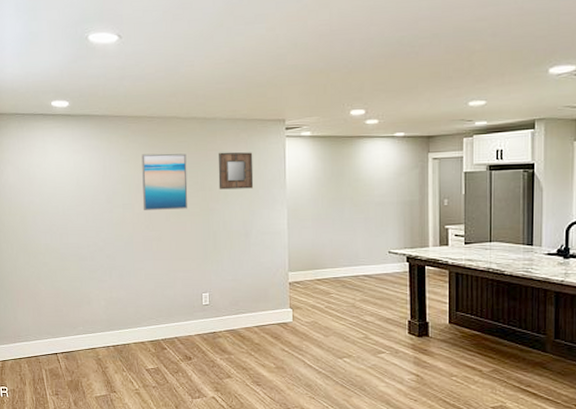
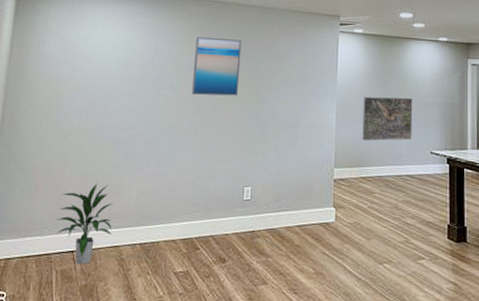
indoor plant: none [39,295,88,364] -> present [56,183,113,265]
home mirror: present [218,152,254,190] -> none [271,41,307,80]
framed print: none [314,198,368,245] -> present [361,97,413,141]

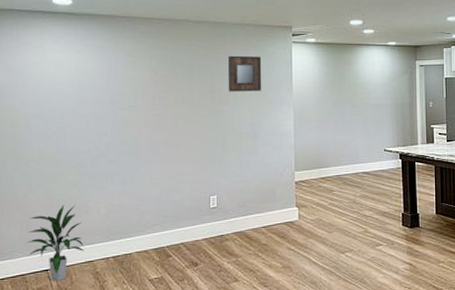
wall art: present [191,36,242,96] -> none [149,55,197,114]
home mirror: none [271,41,307,80] -> present [227,55,262,92]
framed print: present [361,97,413,141] -> none [318,100,367,145]

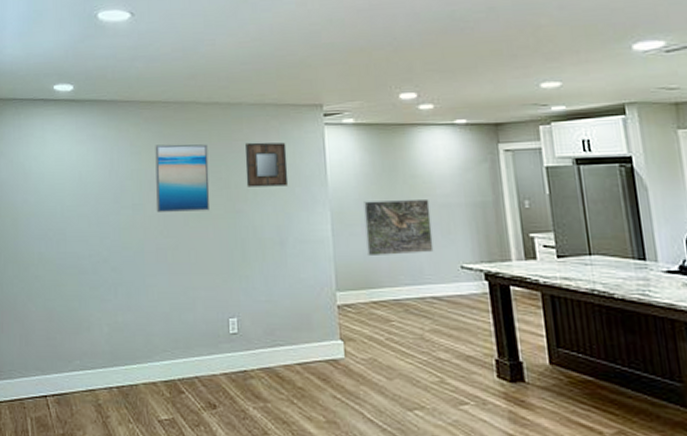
indoor plant: present [27,204,84,282] -> none [26,318,85,411]
wall art: none [149,55,197,114] -> present [155,144,210,213]
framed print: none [318,100,367,145] -> present [364,198,434,257]

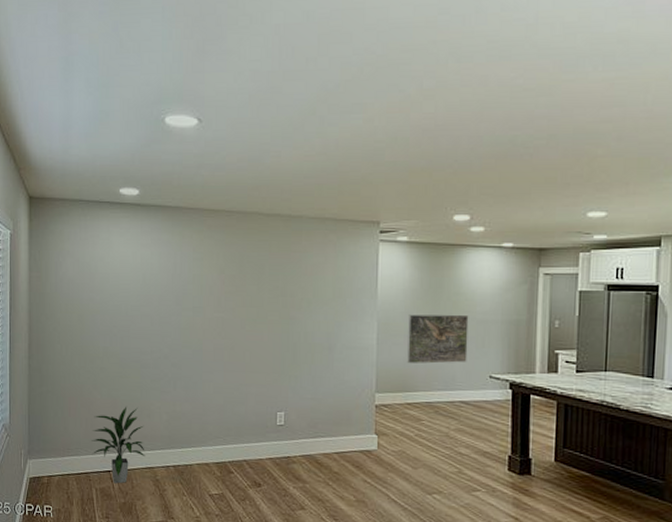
indoor plant: none [26,318,85,411] -> present [92,406,145,484]
wall art: present [155,144,210,213] -> none [215,252,267,316]
home mirror: present [245,142,289,187] -> none [301,254,342,297]

